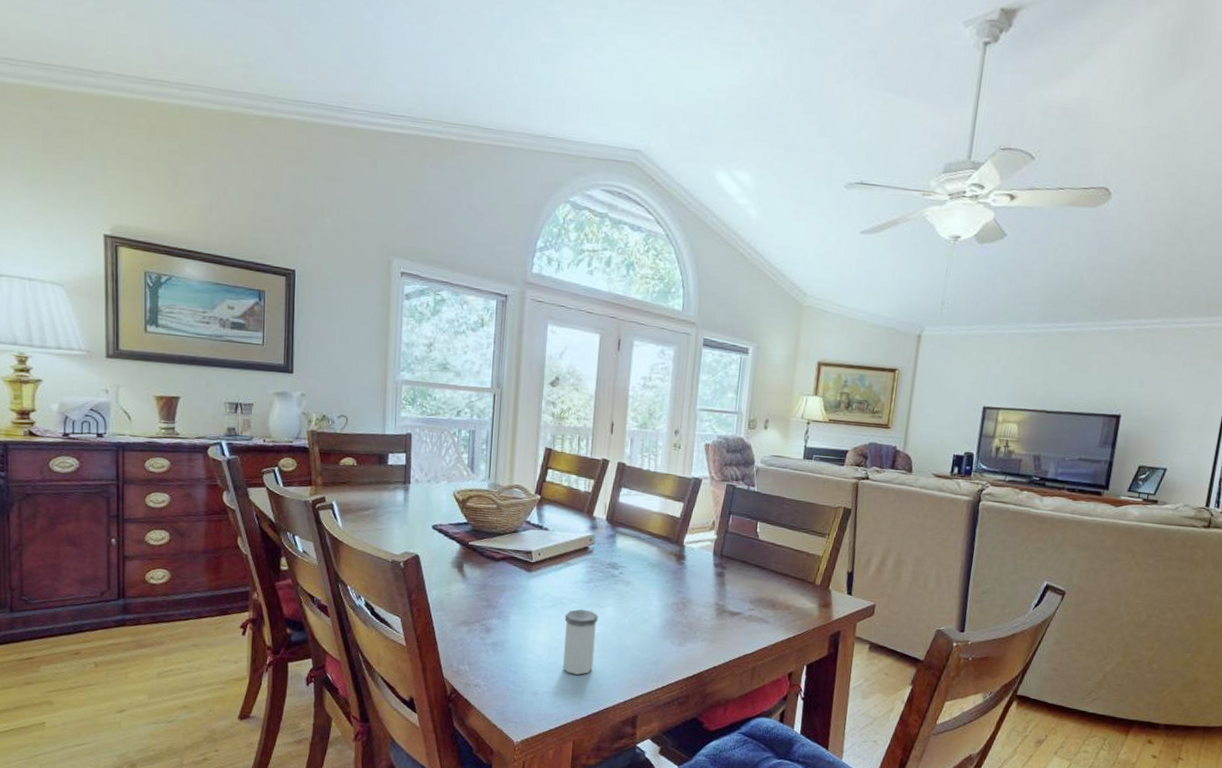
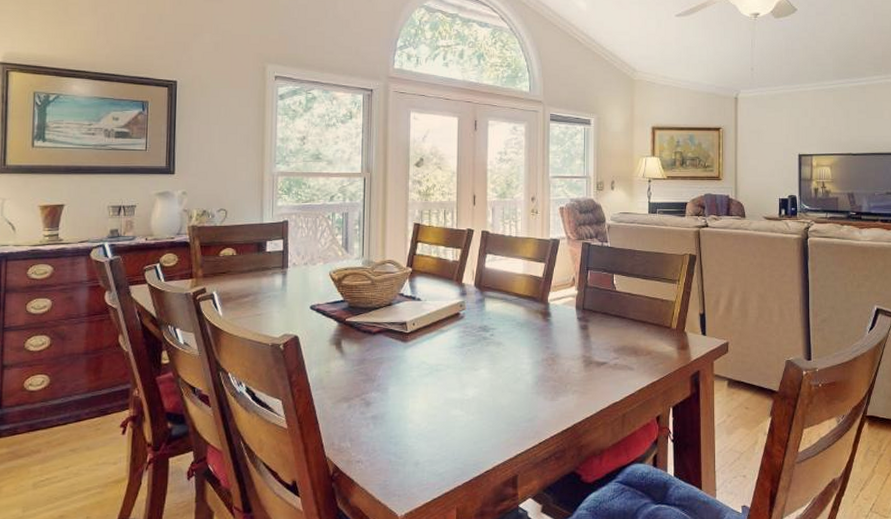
salt shaker: present [563,609,598,675] -> none [441,374,473,440]

